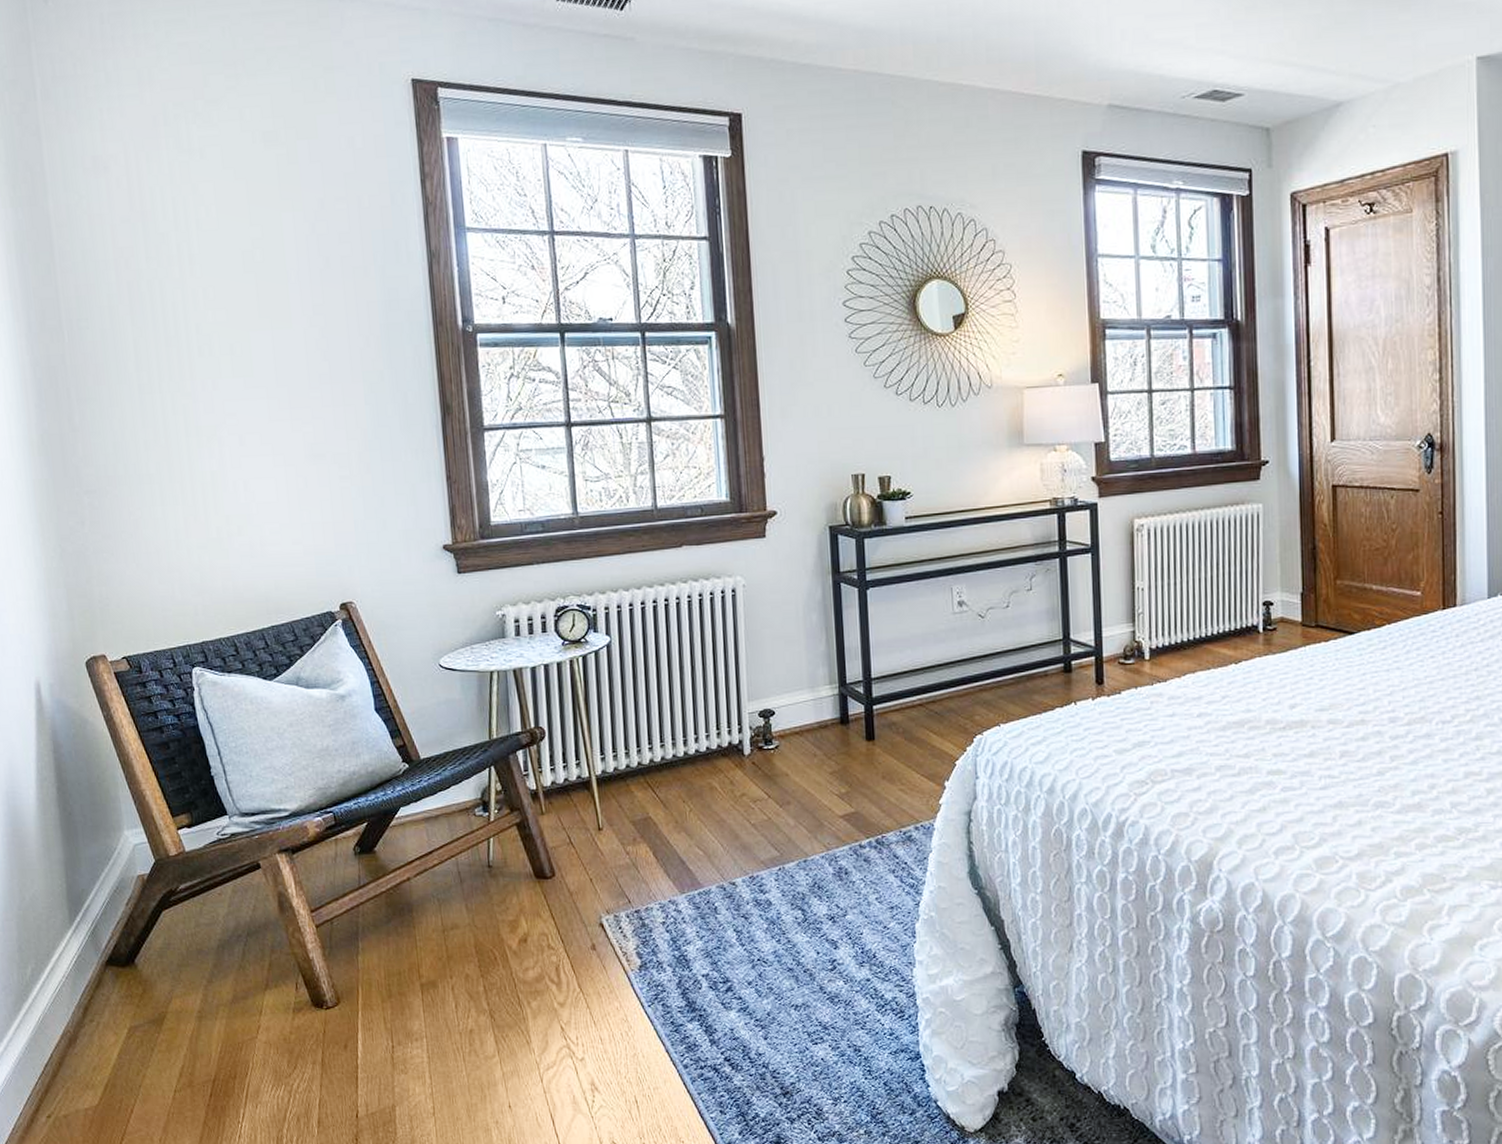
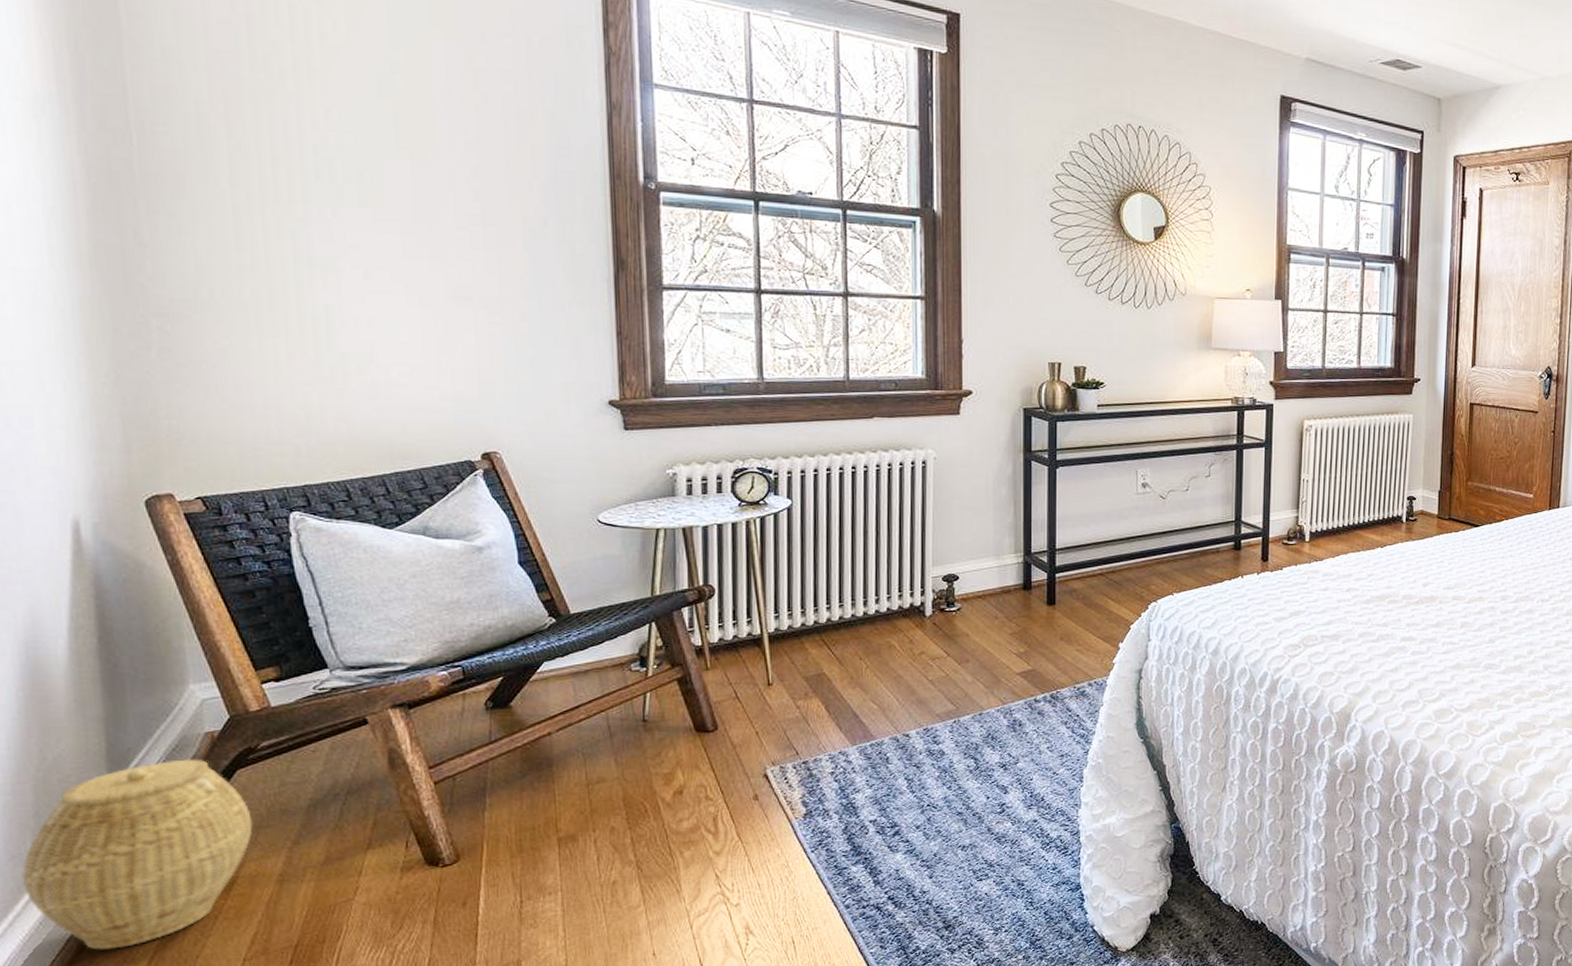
woven basket: none [11,900,176,1075] -> present [21,759,253,950]

